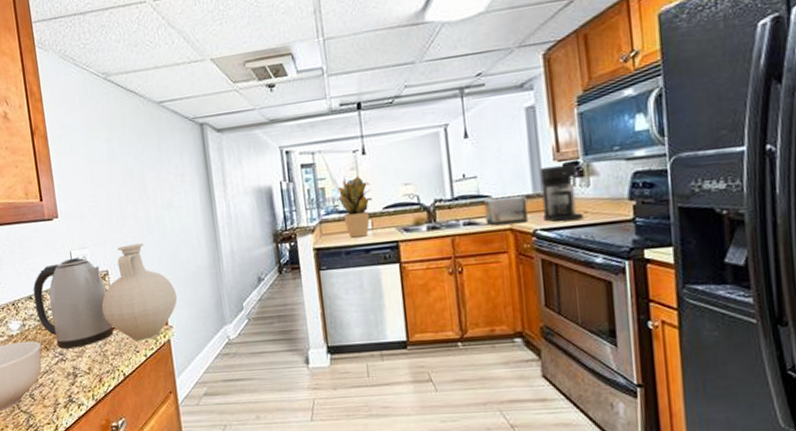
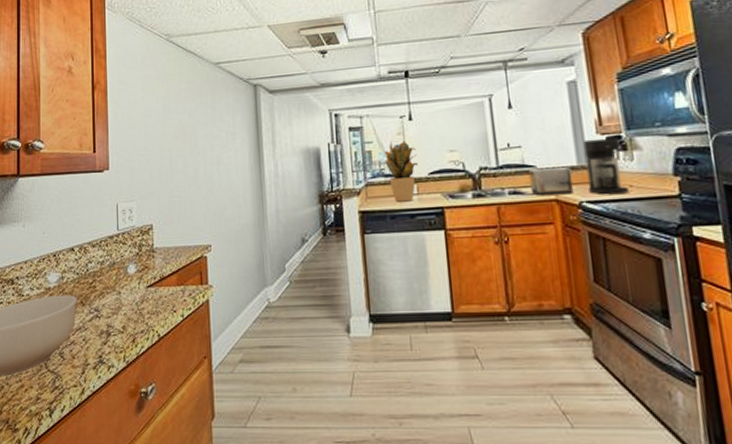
kettle: present [33,257,114,349] -> none [76,210,152,305]
ceramic jug: present [101,243,178,341] -> none [142,199,220,299]

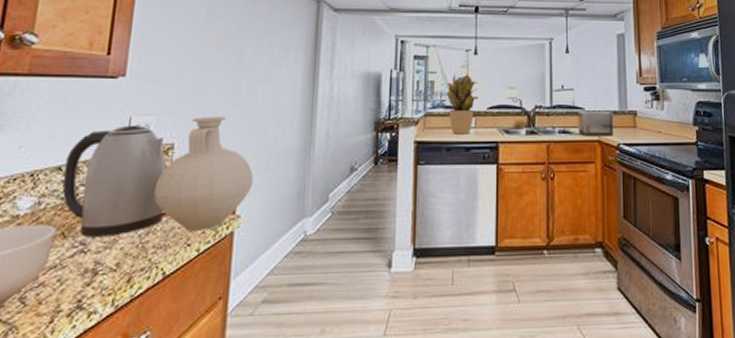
kettle: none [76,210,152,305] -> present [62,125,167,237]
ceramic jug: none [142,199,220,299] -> present [153,117,254,231]
coffee maker: present [582,137,630,195] -> none [625,88,659,139]

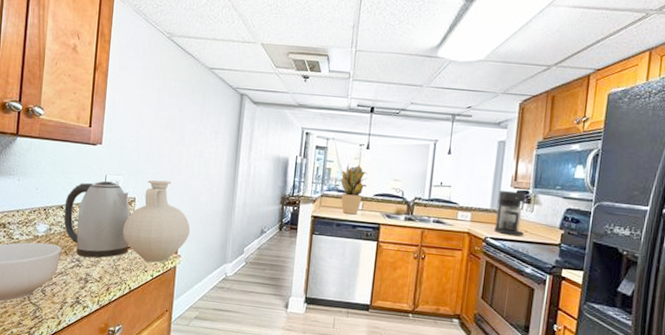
toaster: present [577,110,615,136] -> none [450,205,486,230]
coffee maker: none [625,88,659,139] -> present [494,190,527,237]

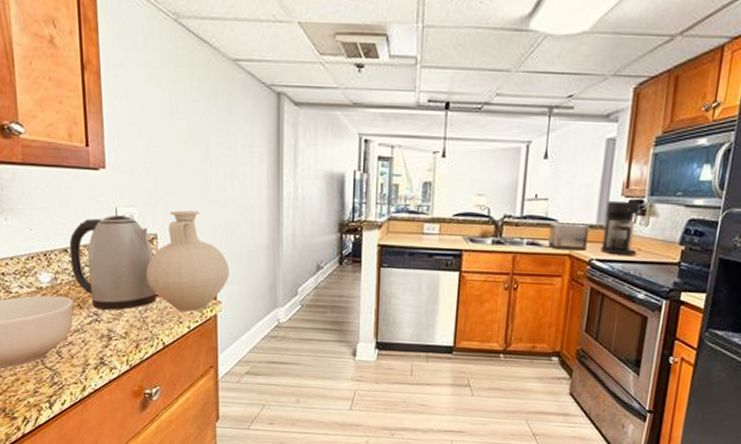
potted plant: present [341,164,368,215] -> none [412,177,445,241]
toaster: none [450,205,486,230] -> present [548,222,591,251]

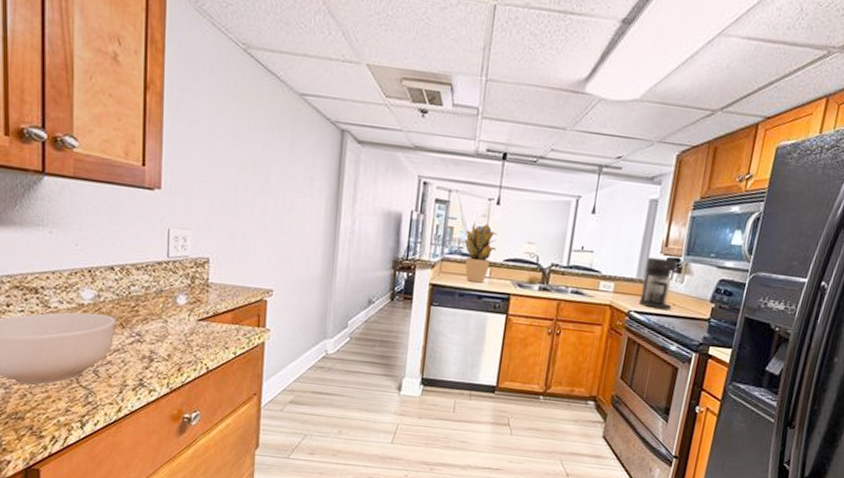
kettle: present [69,214,157,310] -> none [116,236,204,332]
ceramic jug: present [146,210,230,312] -> none [194,236,281,338]
potted plant: none [412,177,445,241] -> present [465,222,498,283]
toaster: present [548,222,591,251] -> none [590,273,631,303]

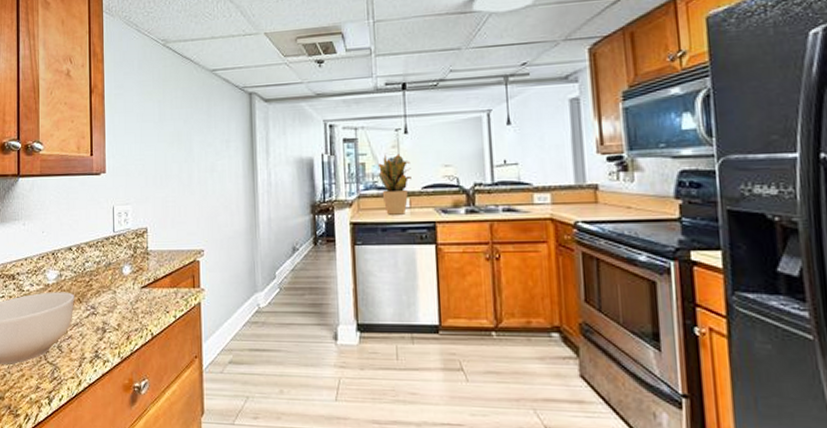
coffee maker: present [639,257,678,311] -> none [582,157,628,216]

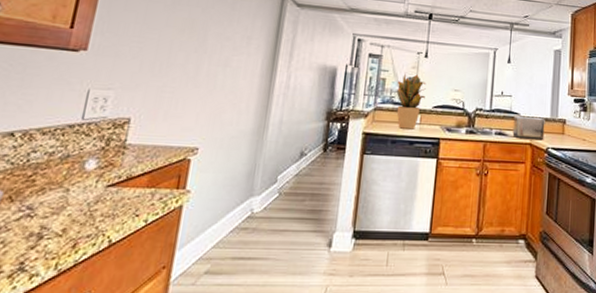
toaster: none [524,185,570,214] -> present [512,115,546,141]

